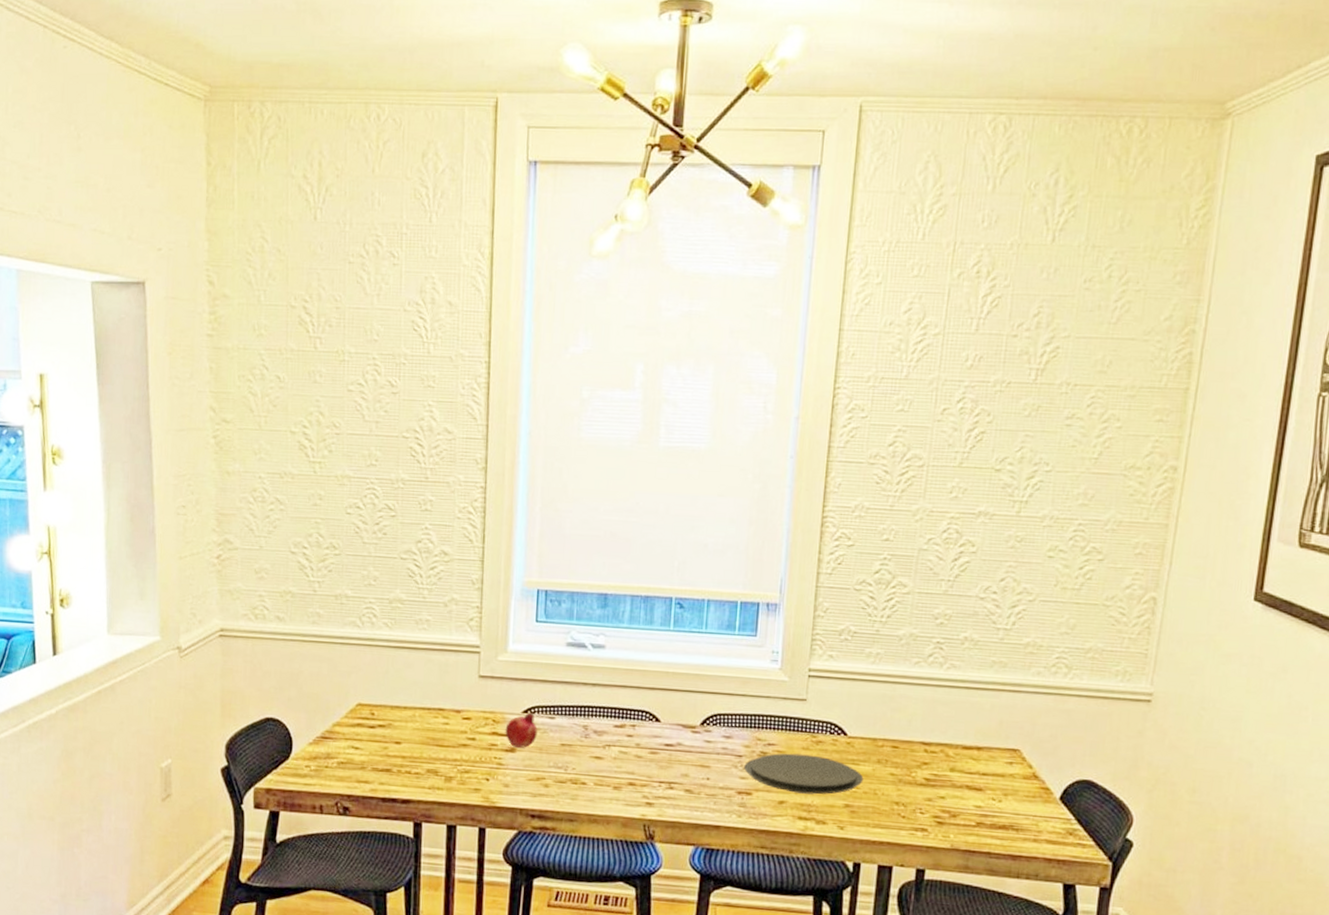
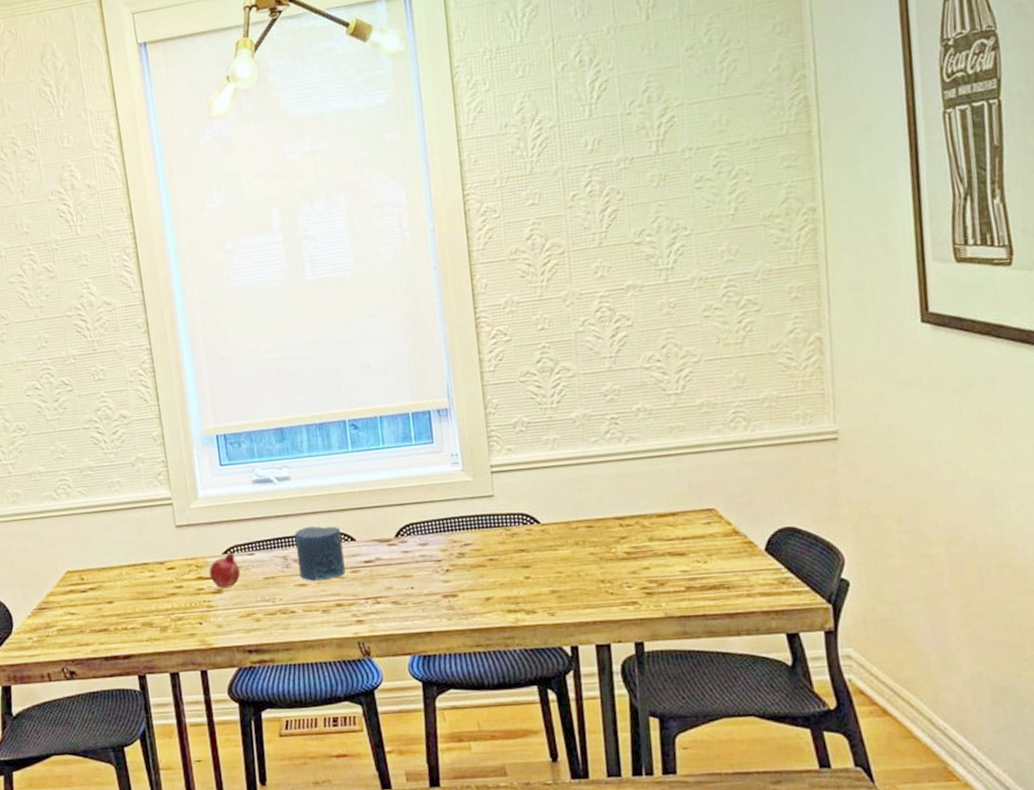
candle: none [597,699,647,757] -> present [294,526,345,581]
plate: present [744,753,864,795] -> none [445,548,565,588]

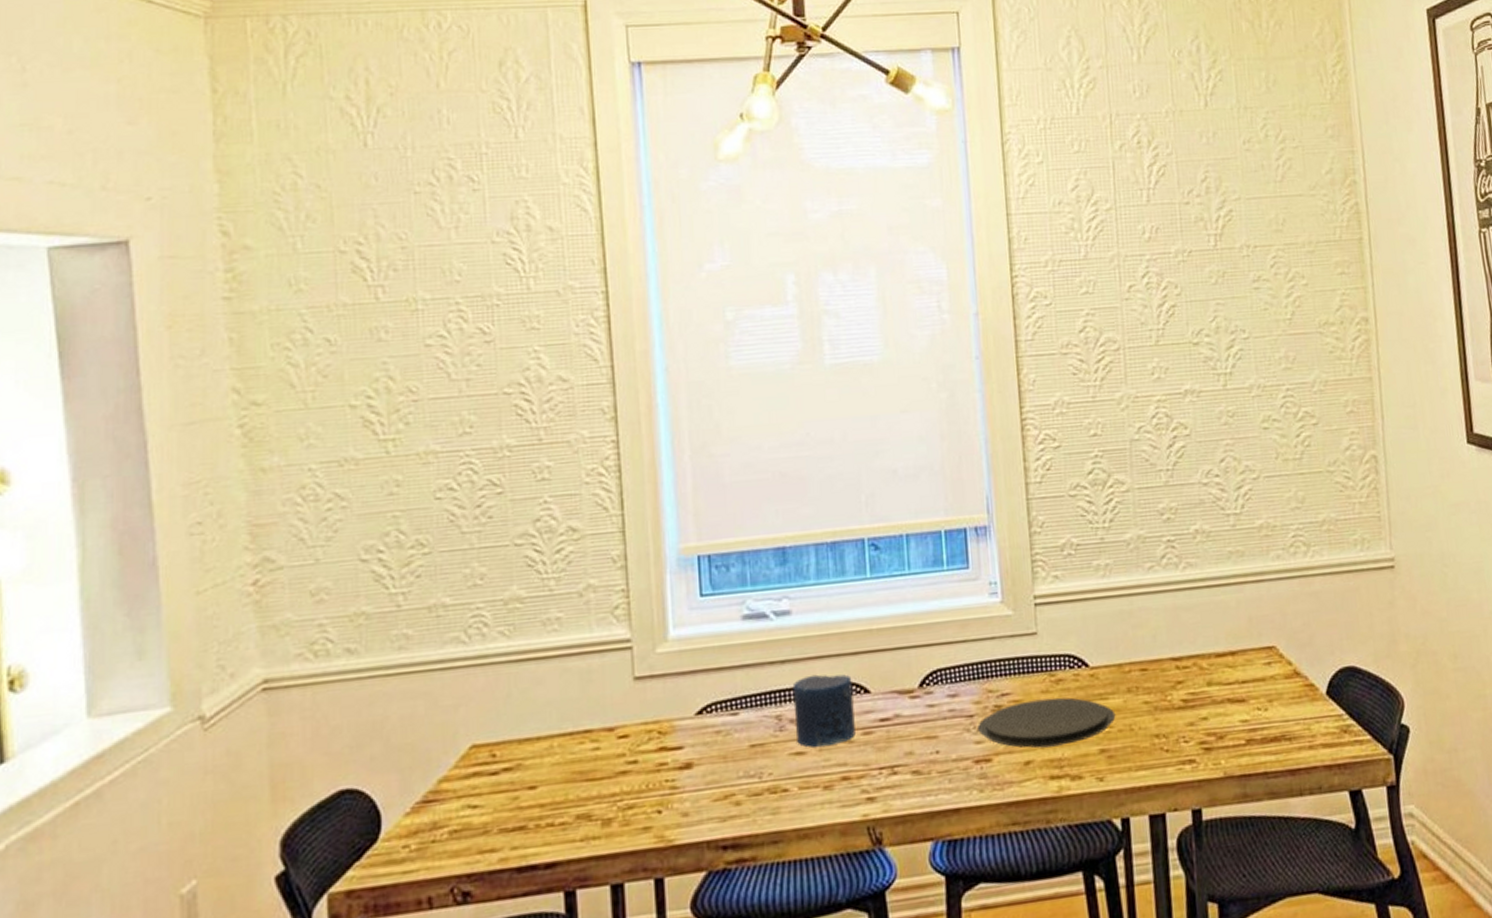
fruit: present [209,552,241,588] -> none [676,712,718,762]
plate: none [445,548,565,588] -> present [978,697,1116,749]

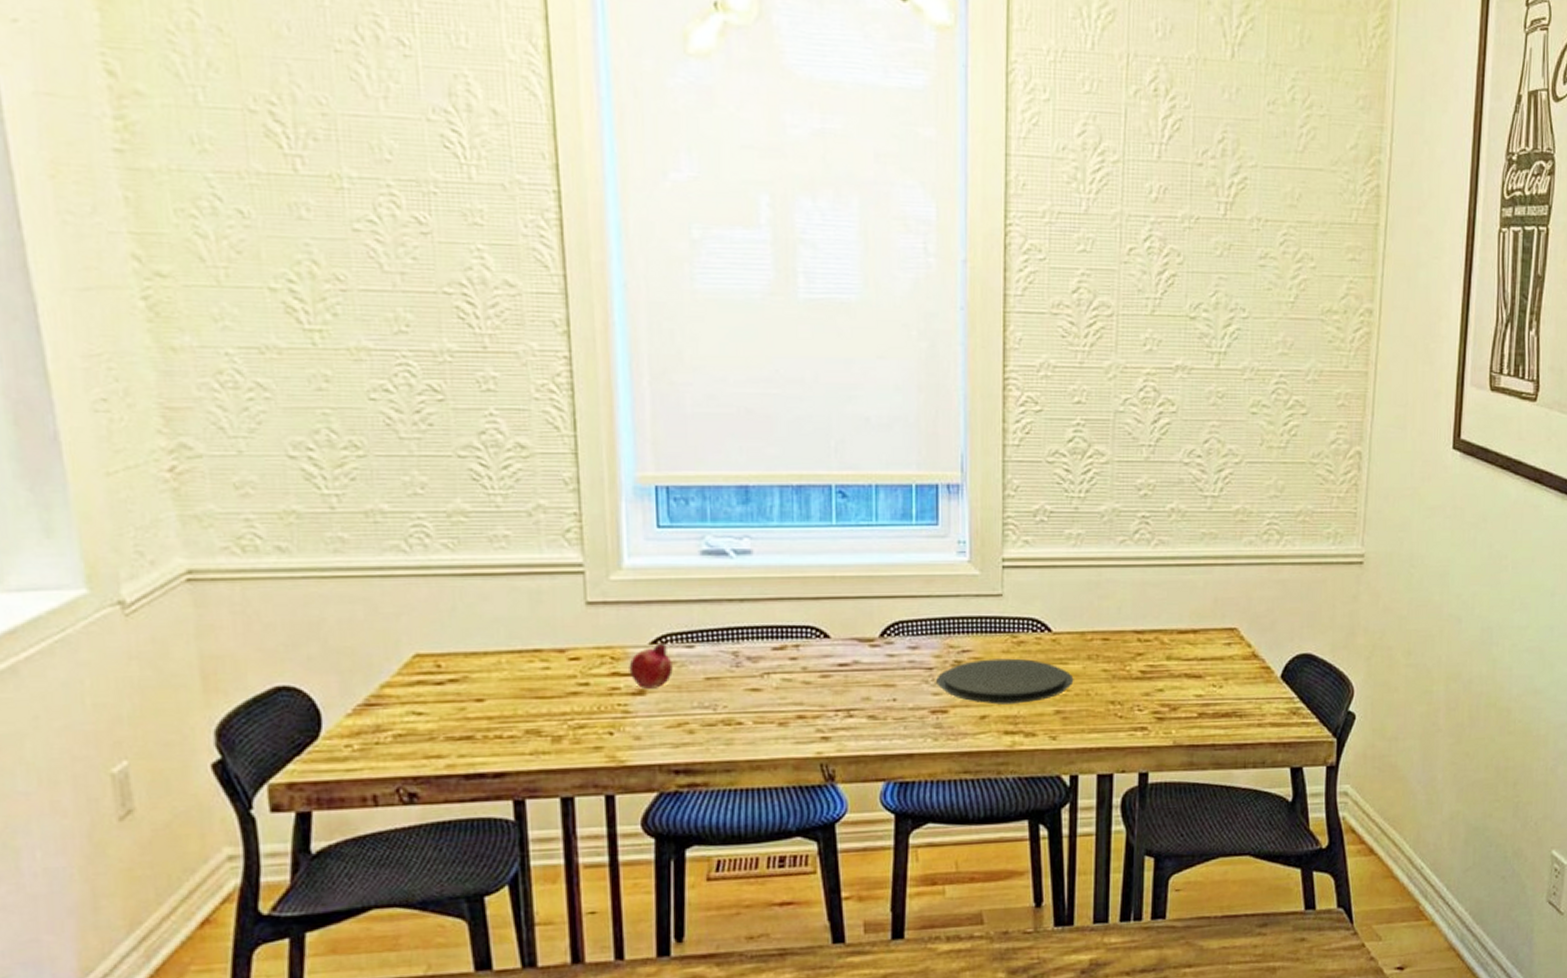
fruit: none [676,712,718,762] -> present [629,643,673,689]
candle: present [792,674,855,748] -> none [751,615,813,685]

